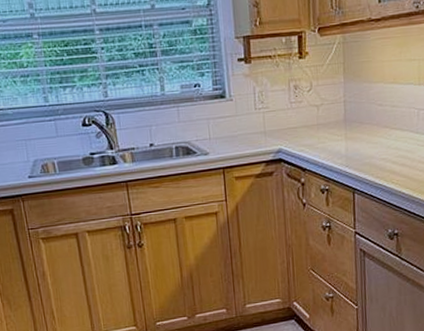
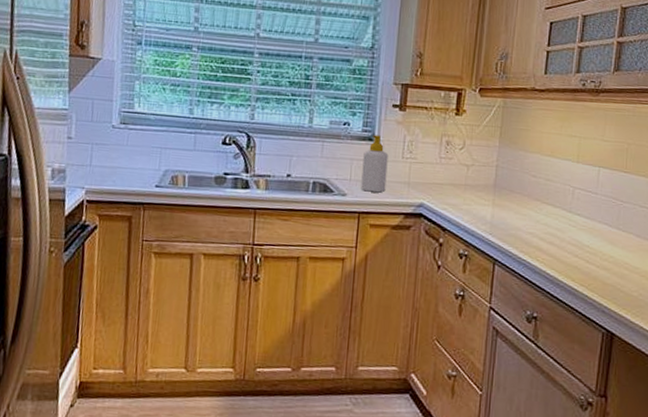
soap bottle: none [218,91,245,147] -> present [361,135,389,193]

